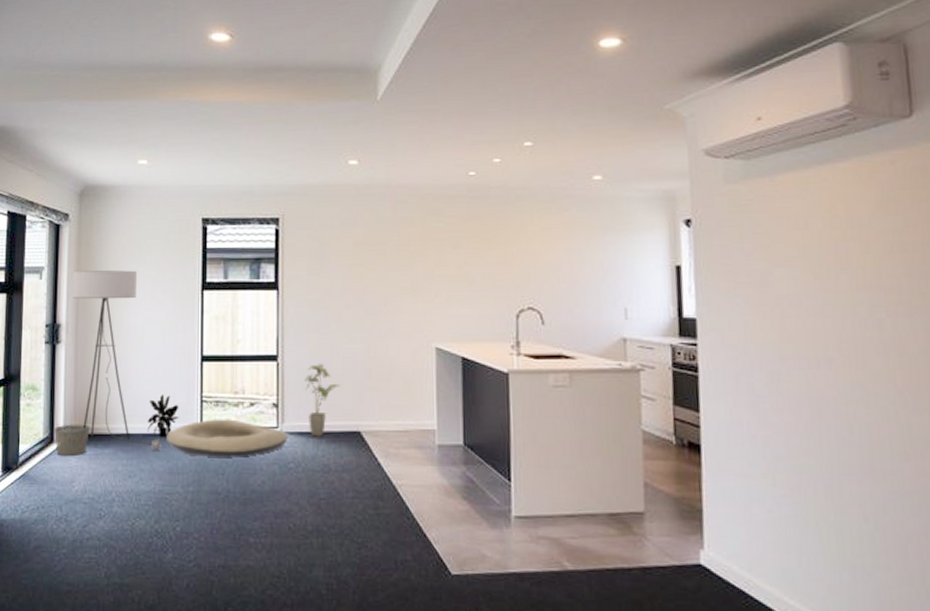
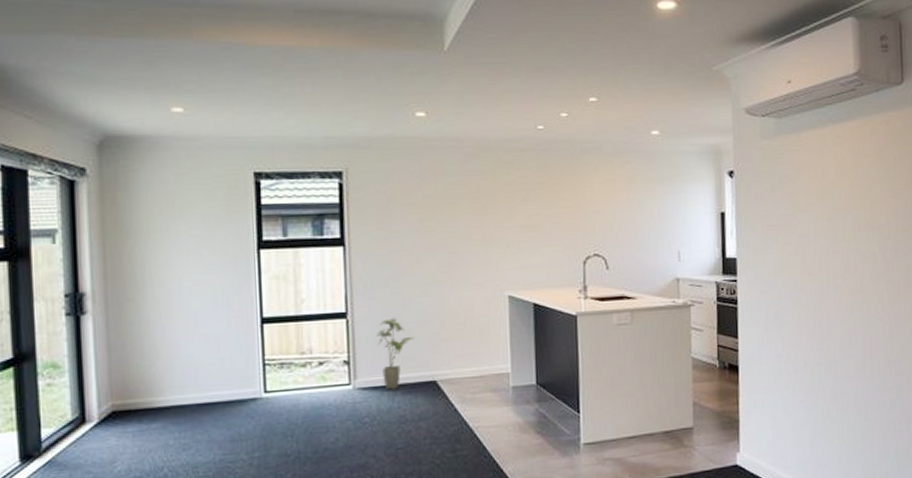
basket: present [53,424,91,457] -> none [84,400,133,437]
floor lamp: present [73,270,161,451] -> none [97,230,219,421]
potted plant: present [147,395,179,437] -> none [201,361,239,405]
dog bed: present [167,419,287,458] -> none [225,380,361,422]

